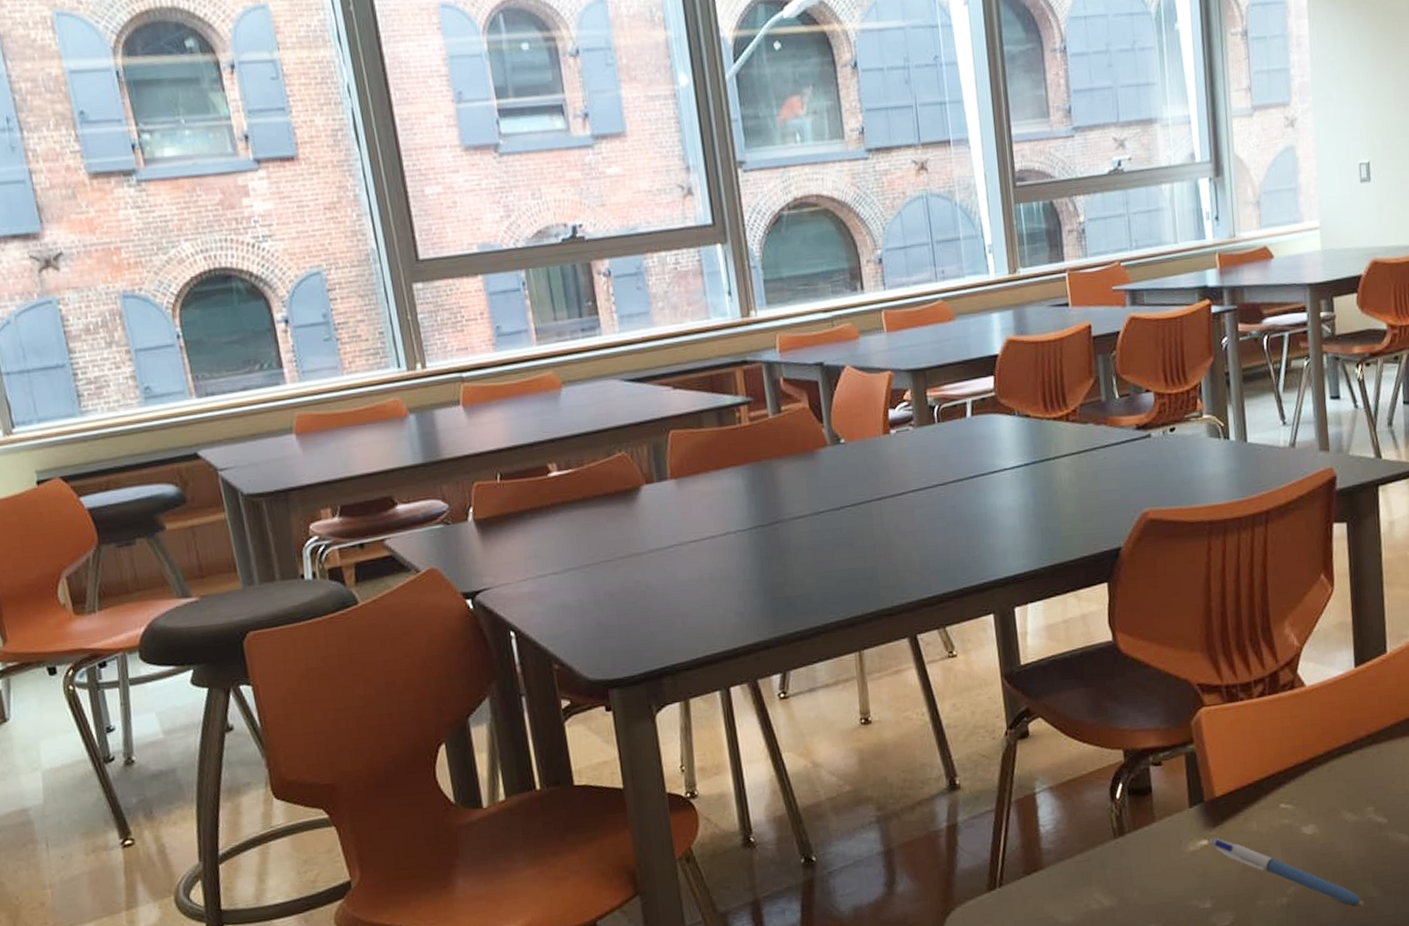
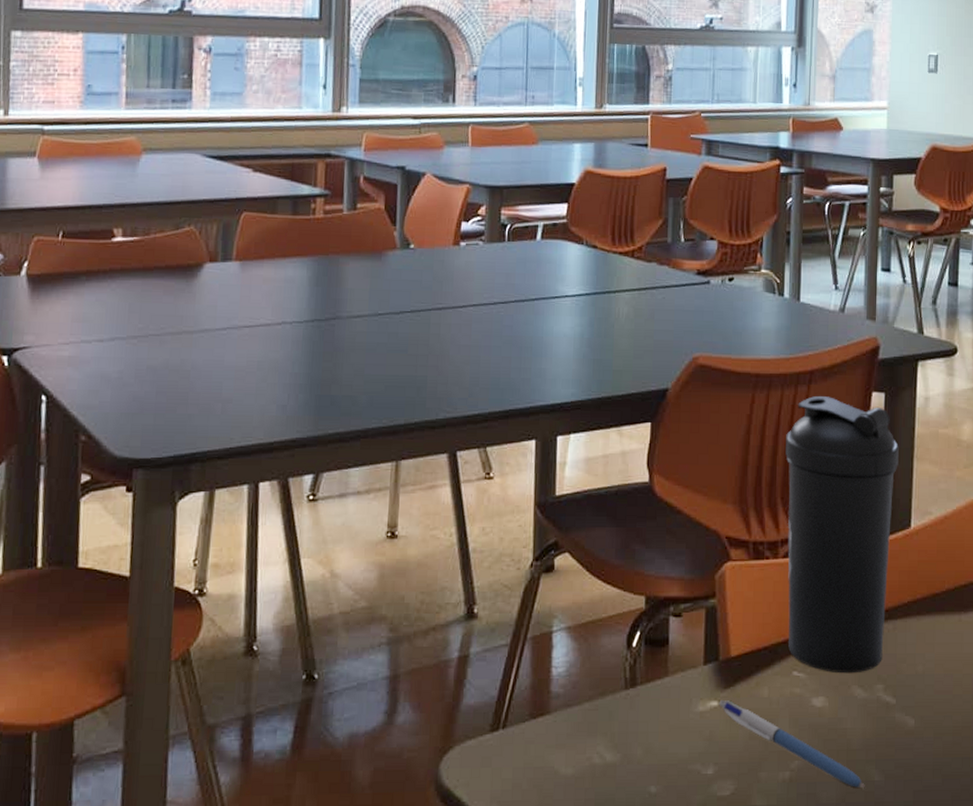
water bottle: none [1247,533,1370,801] -> present [785,395,899,674]

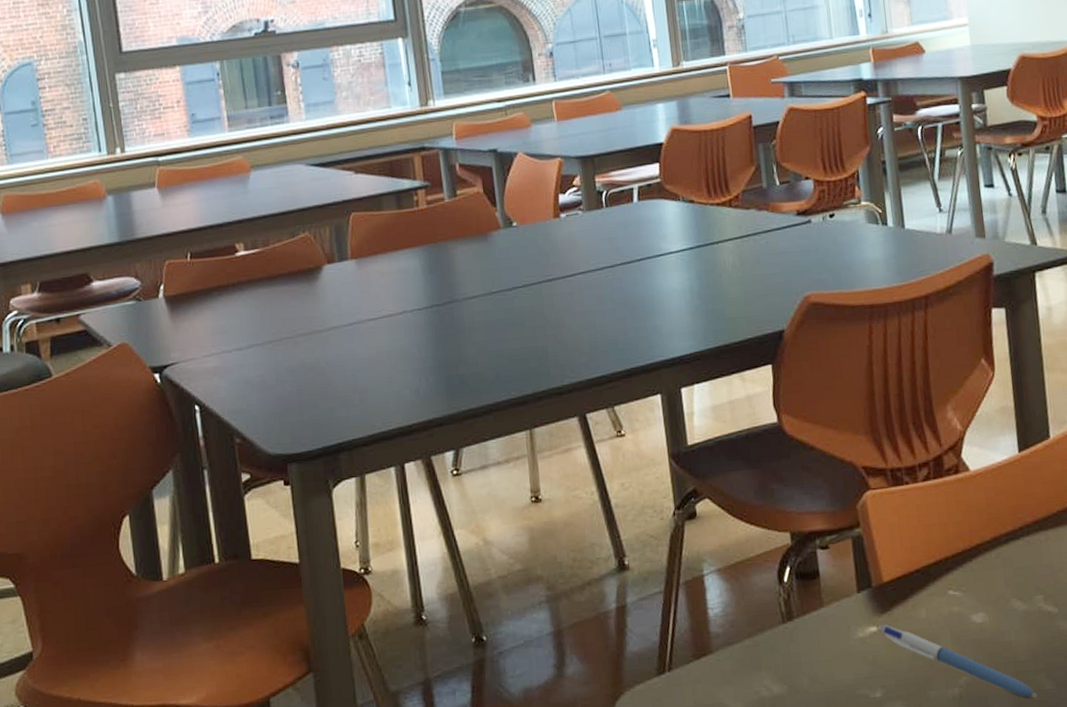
water bottle: present [785,395,899,674] -> none [909,318,1038,588]

